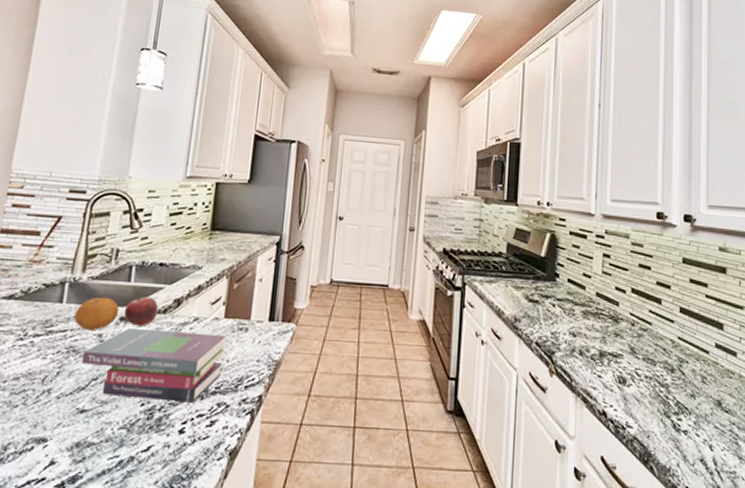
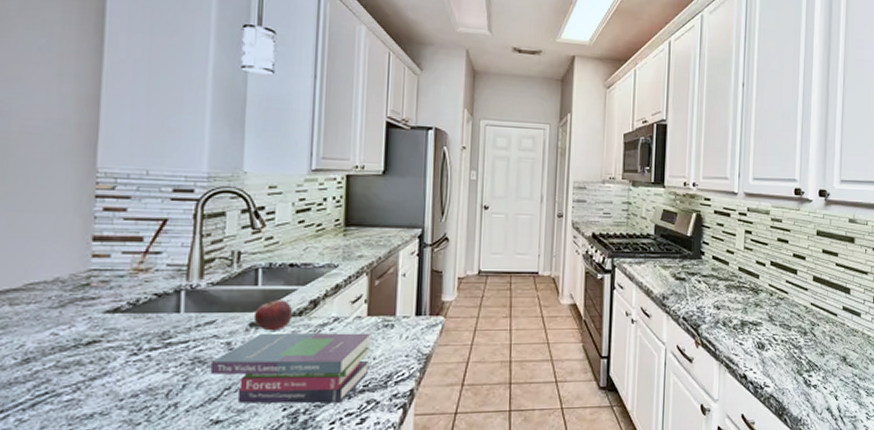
fruit: present [74,297,119,331] -> none [196,303,248,340]

